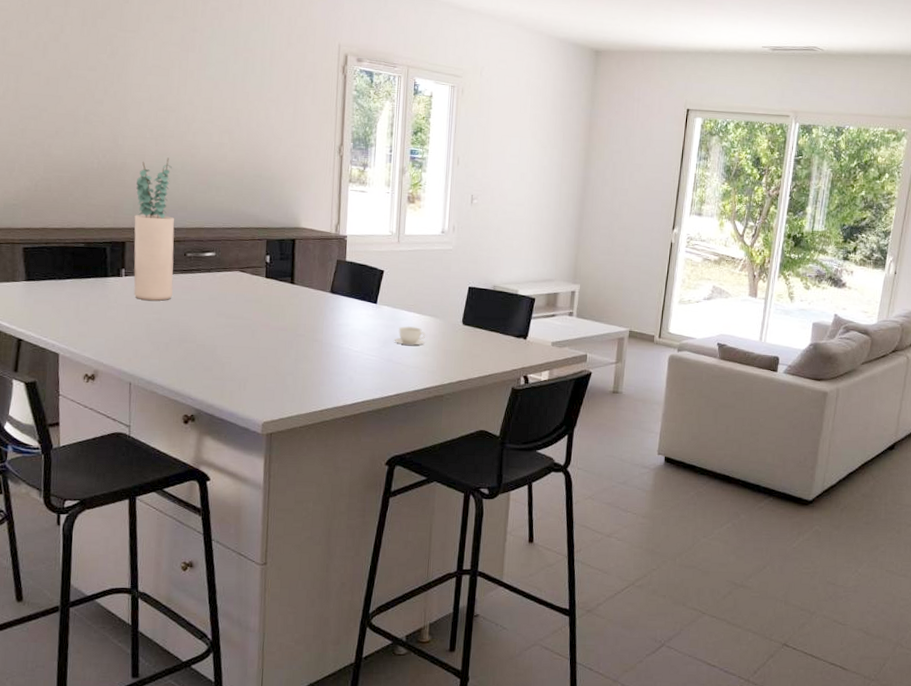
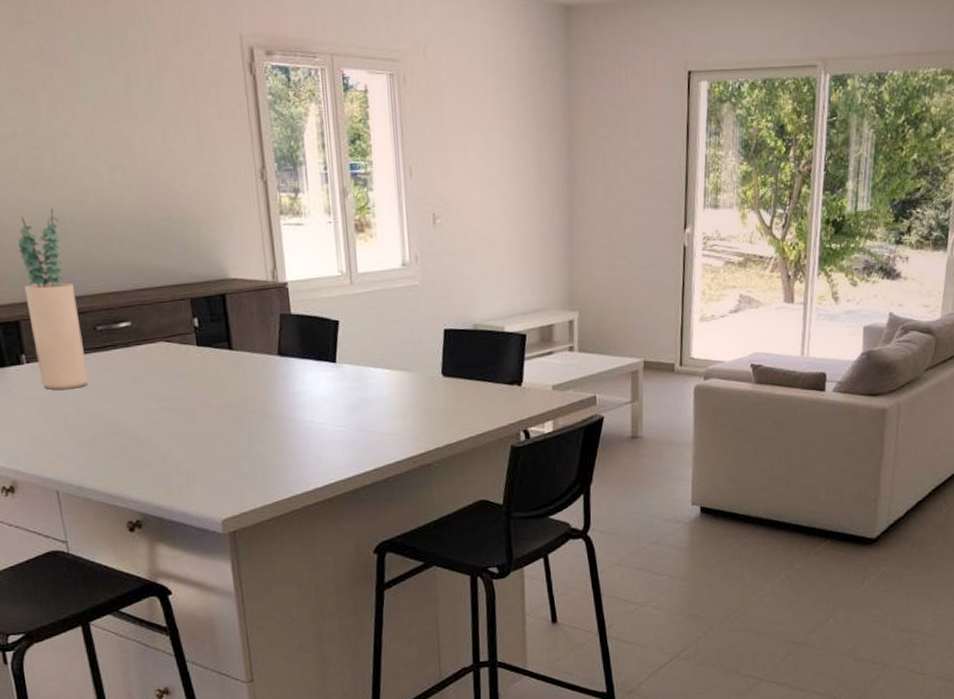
teacup: present [394,325,425,345] -> none [363,385,400,409]

